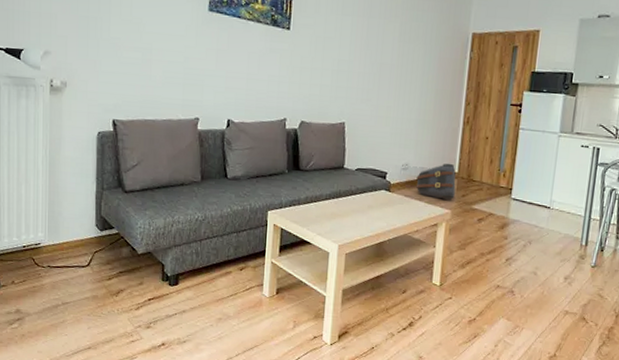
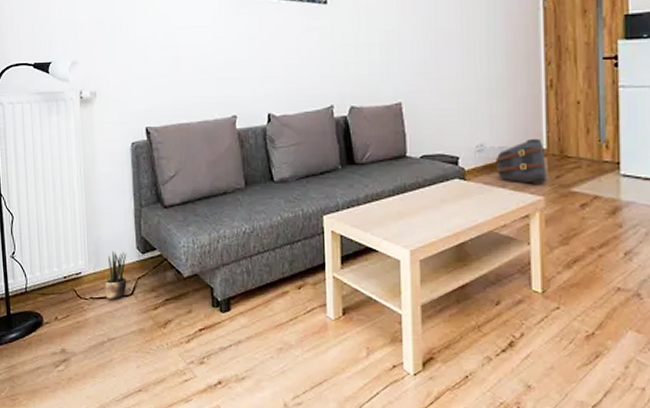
potted plant: none [62,226,86,269] -> present [104,250,127,299]

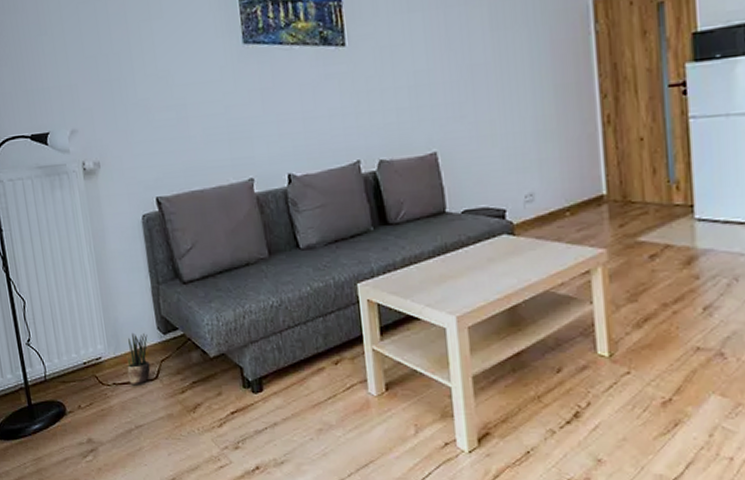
backpack: present [496,138,548,184] -> none [548,183,610,235]

